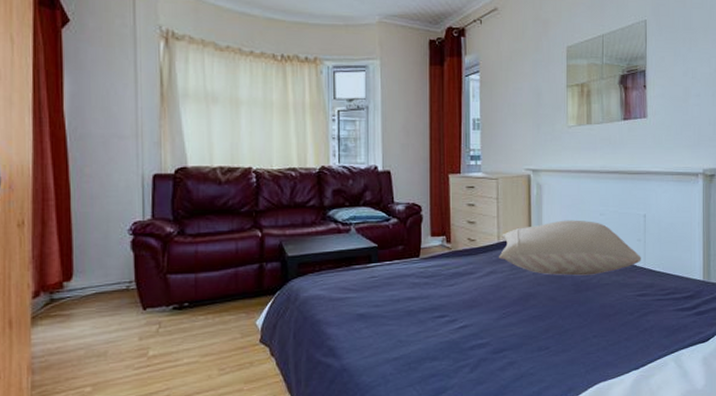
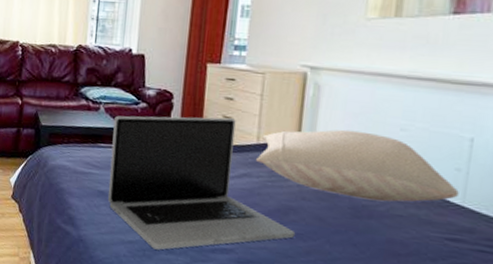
laptop: none [367,223,536,360] -> present [107,115,296,250]

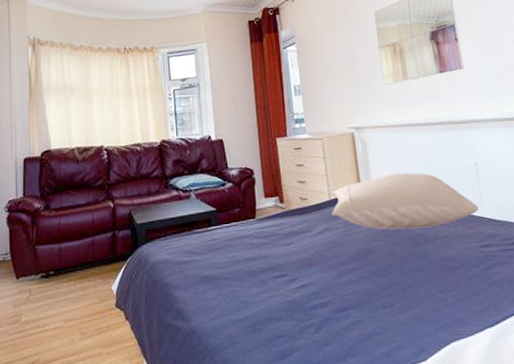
laptop: present [107,115,296,250] -> none [206,182,376,321]

